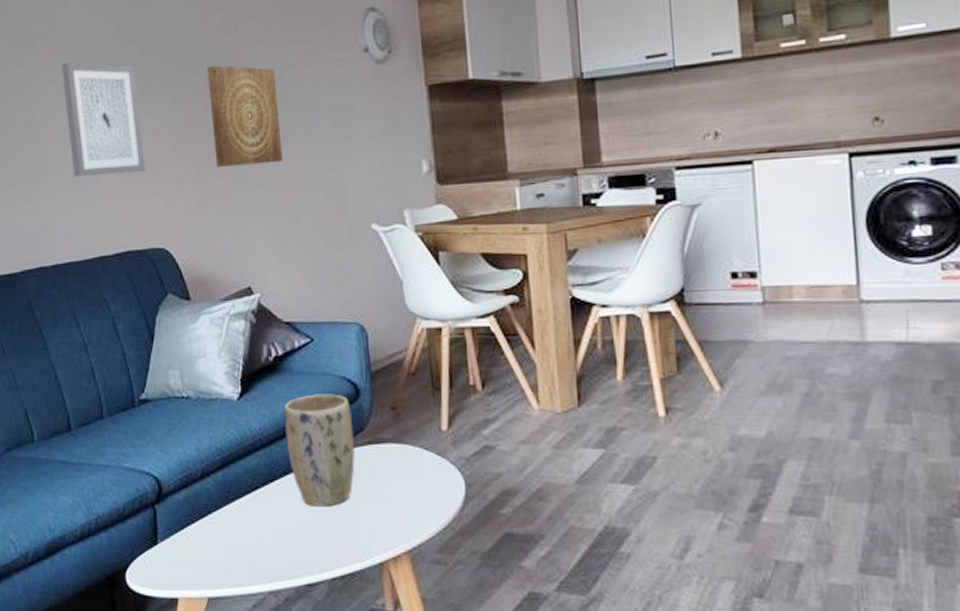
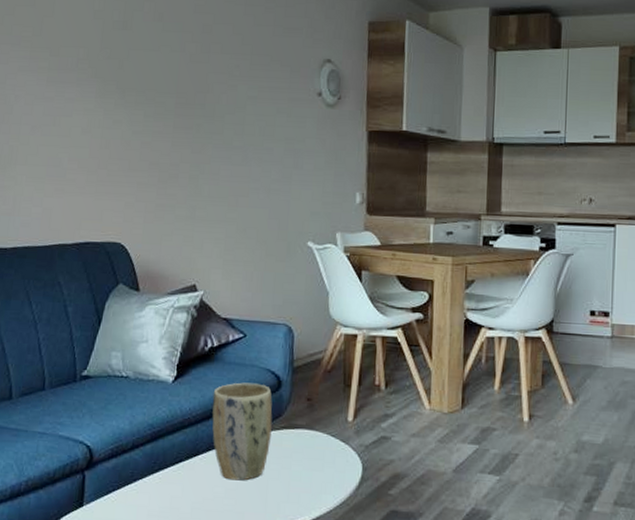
wall art: present [62,62,145,177] -> none [42,66,112,173]
wall art: present [206,65,284,167] -> none [176,89,239,180]

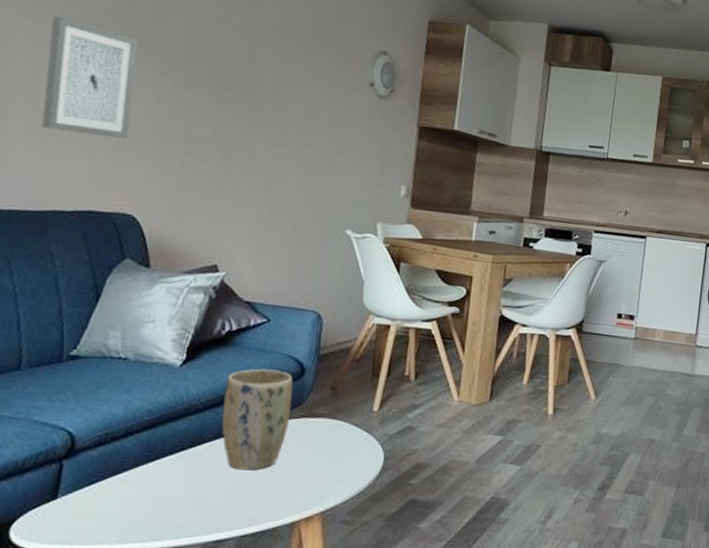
wall art: none [42,66,112,173] -> present [41,15,138,139]

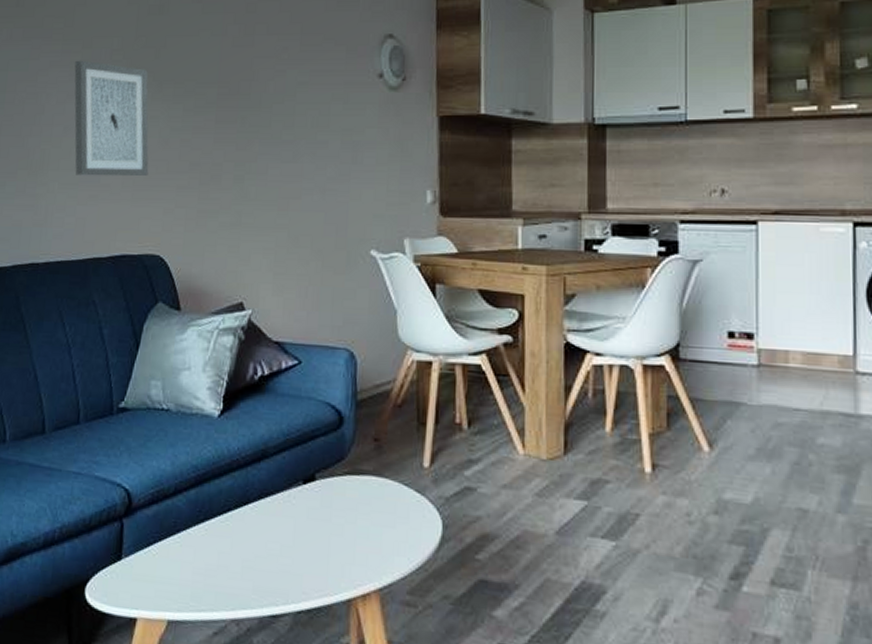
plant pot: present [221,368,294,471] -> none [263,418,334,536]

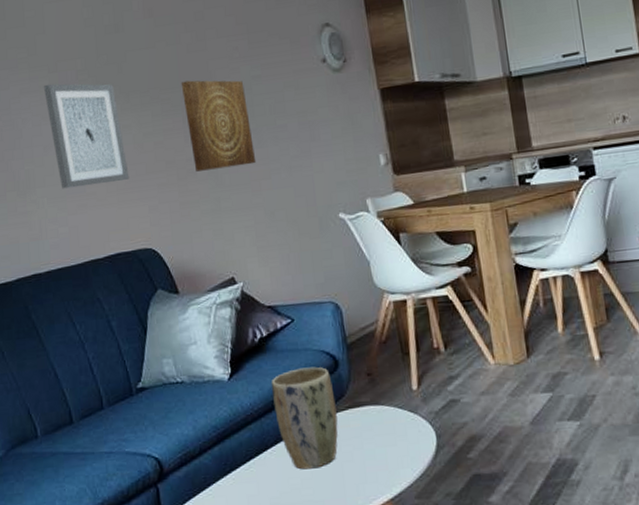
wall art: none [219,77,288,180] -> present [181,80,257,172]
plant pot: none [263,418,334,536] -> present [271,366,338,470]

